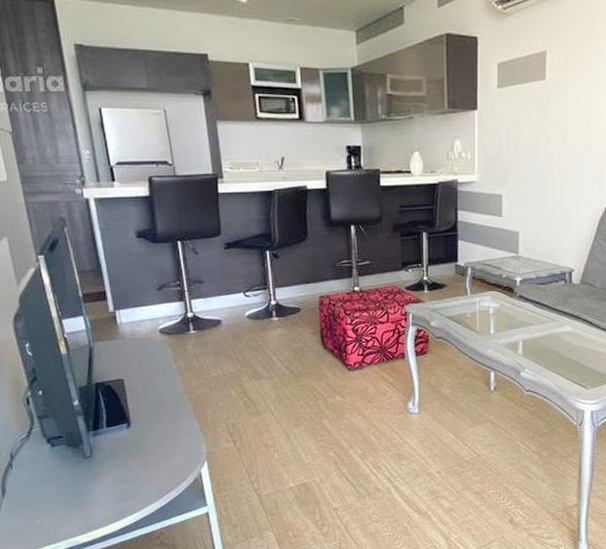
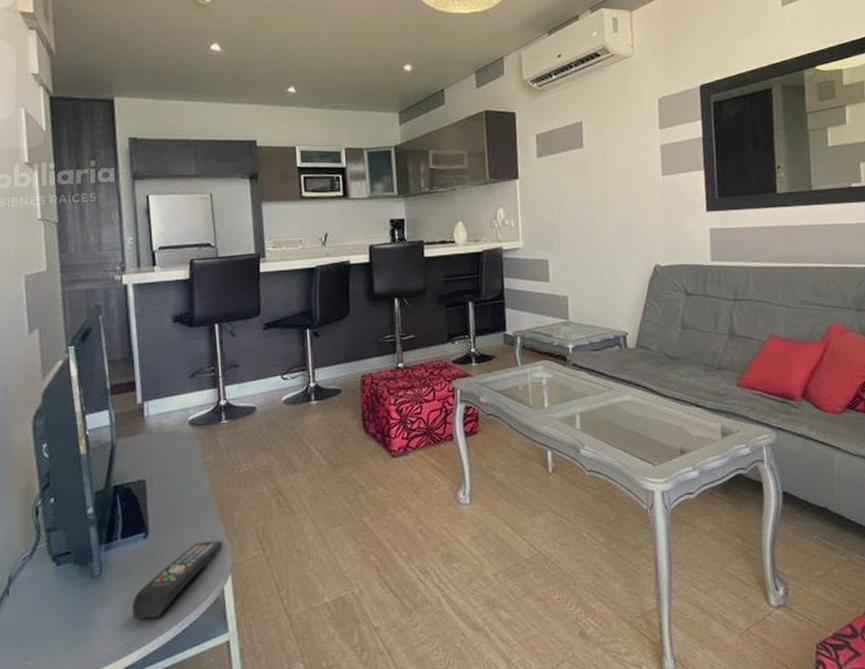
remote control: none [122,433,198,492] -> present [133,540,223,619]

